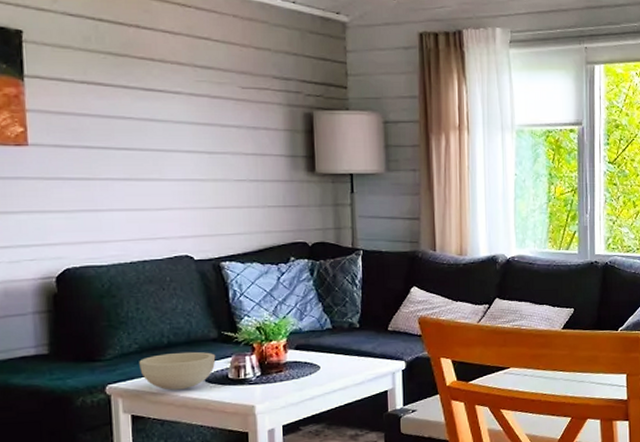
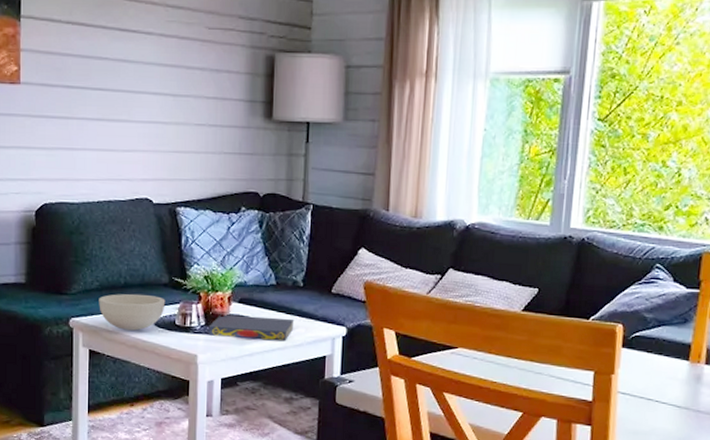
book: none [265,359,354,385] -> present [208,314,295,342]

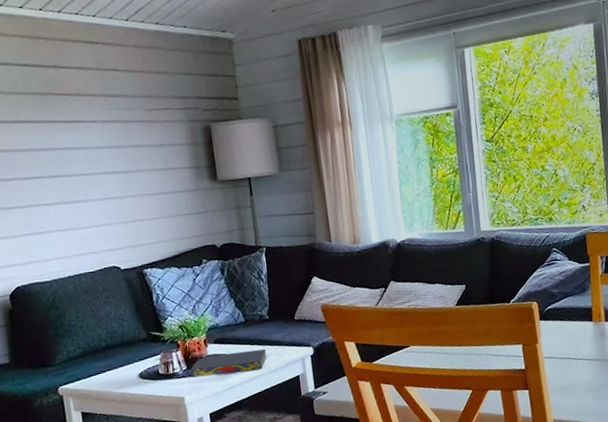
bowl: present [99,293,166,331] -> none [83,351,147,388]

